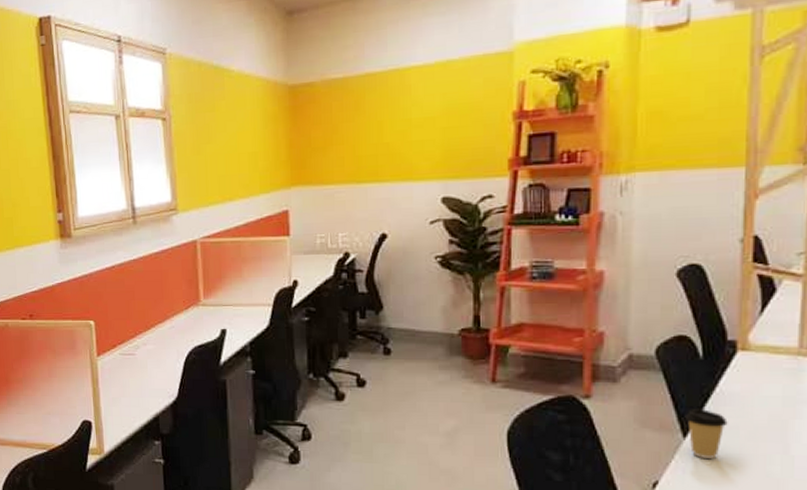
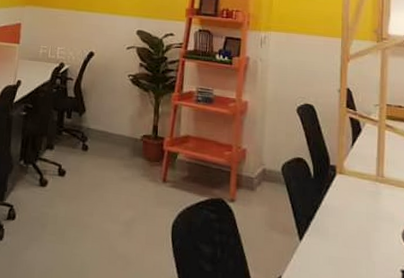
coffee cup: present [686,408,728,460] -> none [301,217,330,261]

